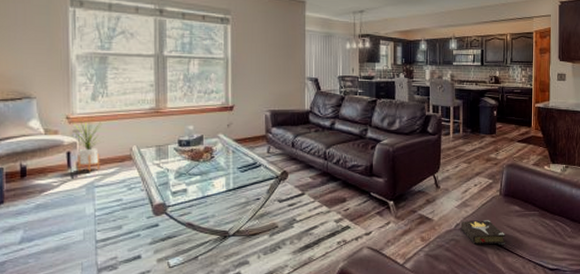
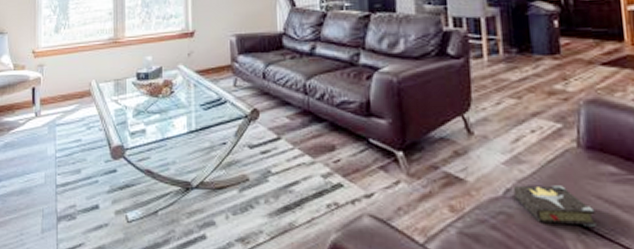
house plant: present [72,118,102,172] -> none [37,51,64,109]

